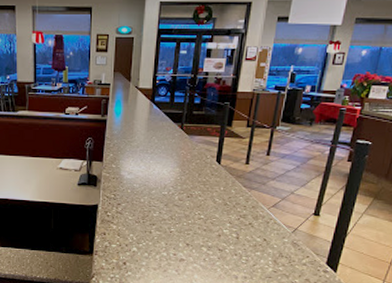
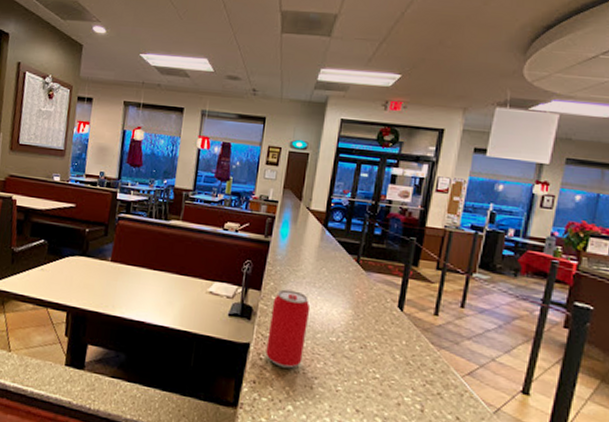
beverage can: none [111,158,145,220] -> present [265,289,311,369]

